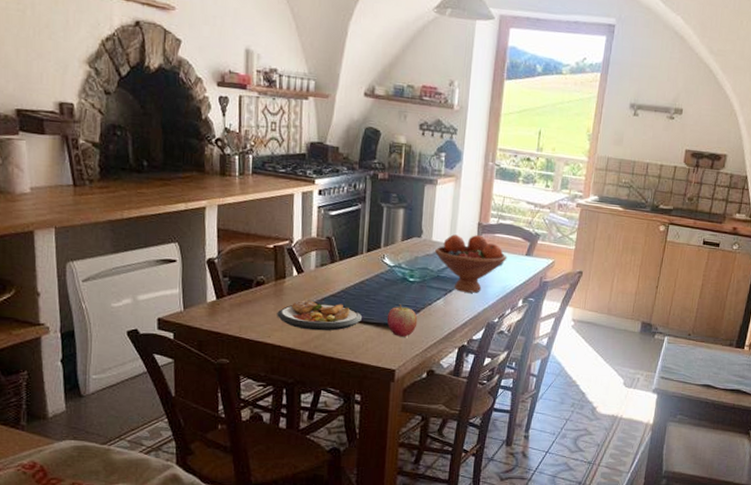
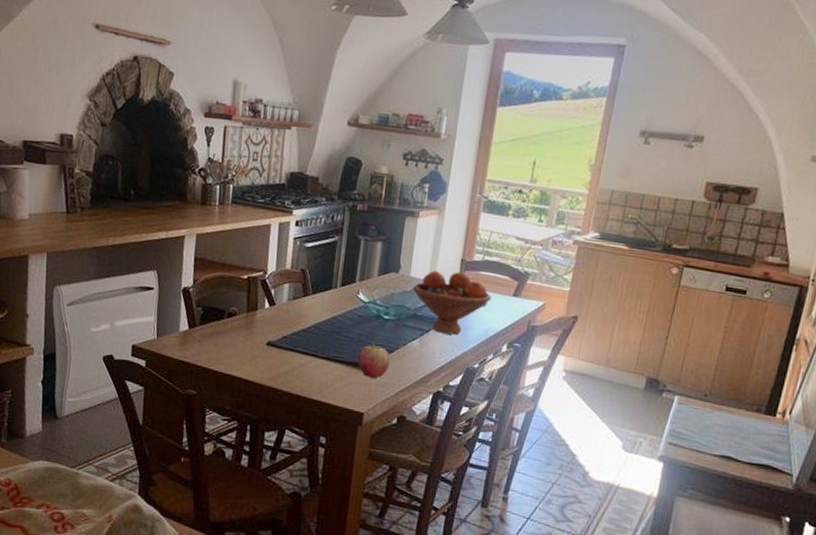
plate: present [277,299,363,331] -> none [246,333,333,367]

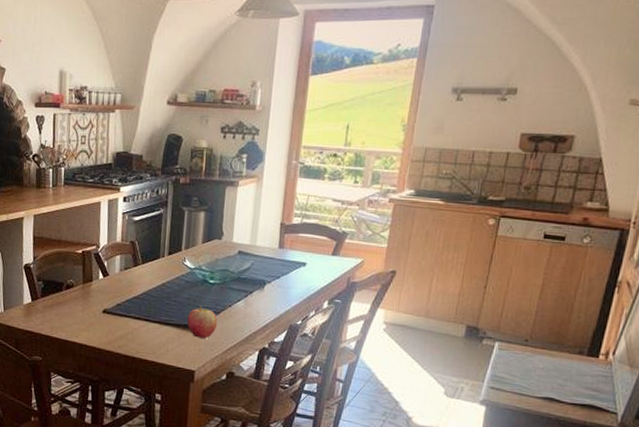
fruit bowl: present [412,270,492,335] -> none [235,235,312,295]

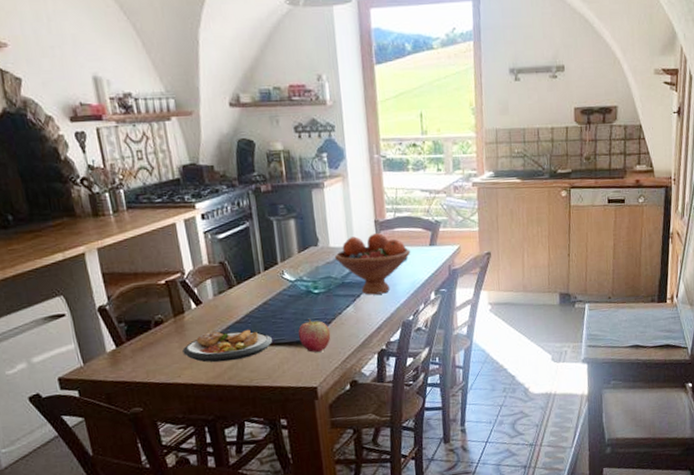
plate: none [84,301,164,332] -> present [182,329,273,363]
fruit bowl: none [235,235,312,295] -> present [334,233,411,295]

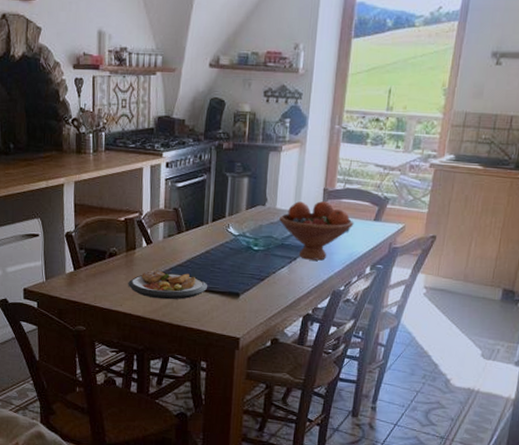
apple: present [298,319,331,353] -> none [231,273,262,305]

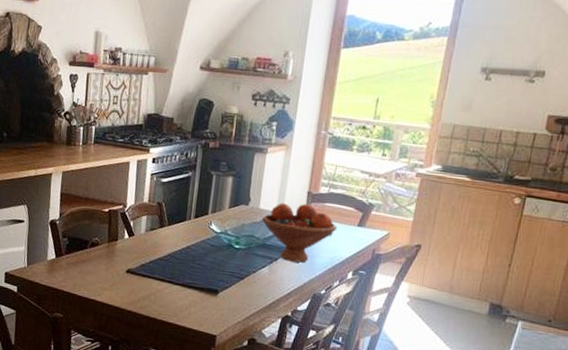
plate: present [128,269,208,300] -> none [107,261,187,293]

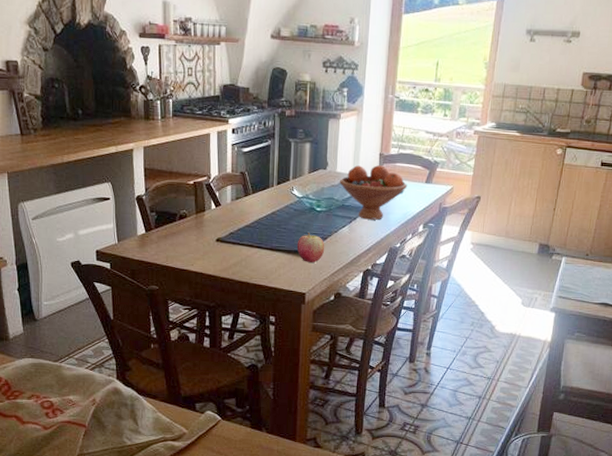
apple: none [210,271,242,303] -> present [296,233,325,263]

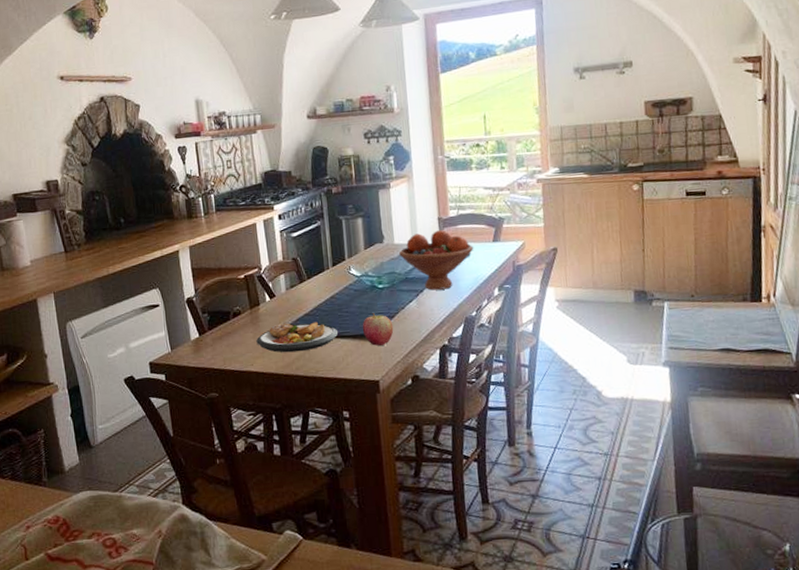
plate: none [198,230,275,259] -> present [256,321,339,353]

